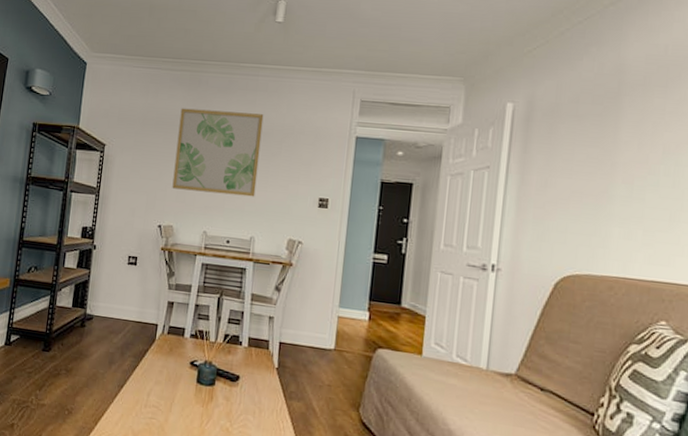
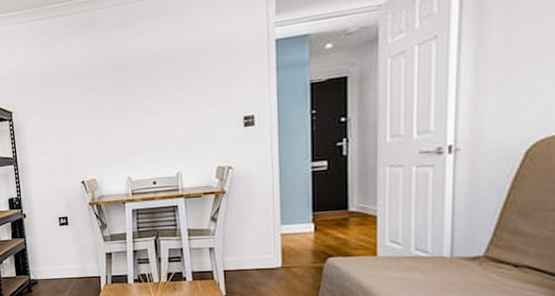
wall art: present [172,108,264,197] -> none [80,40,175,142]

